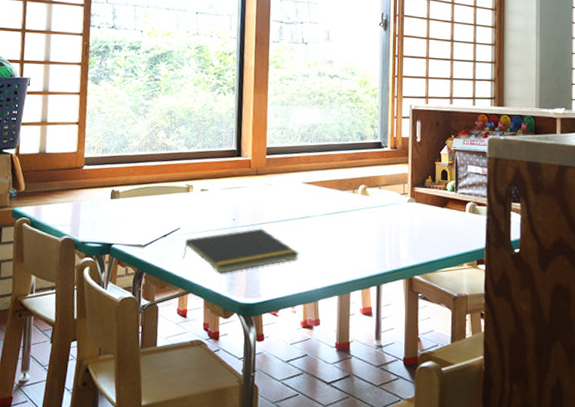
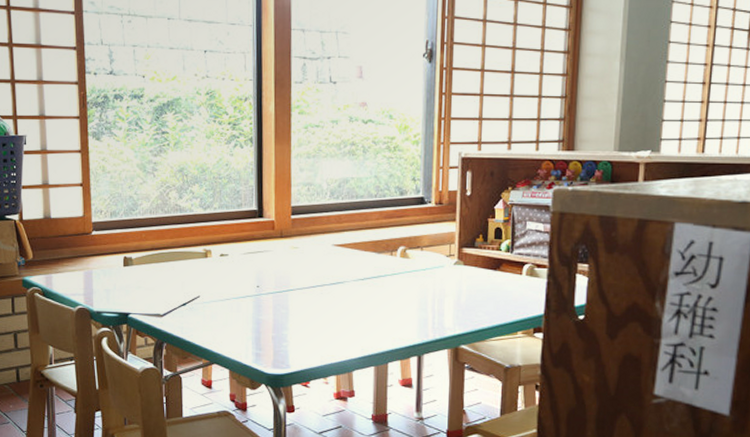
notepad: present [182,228,299,274] -> none [204,295,331,344]

